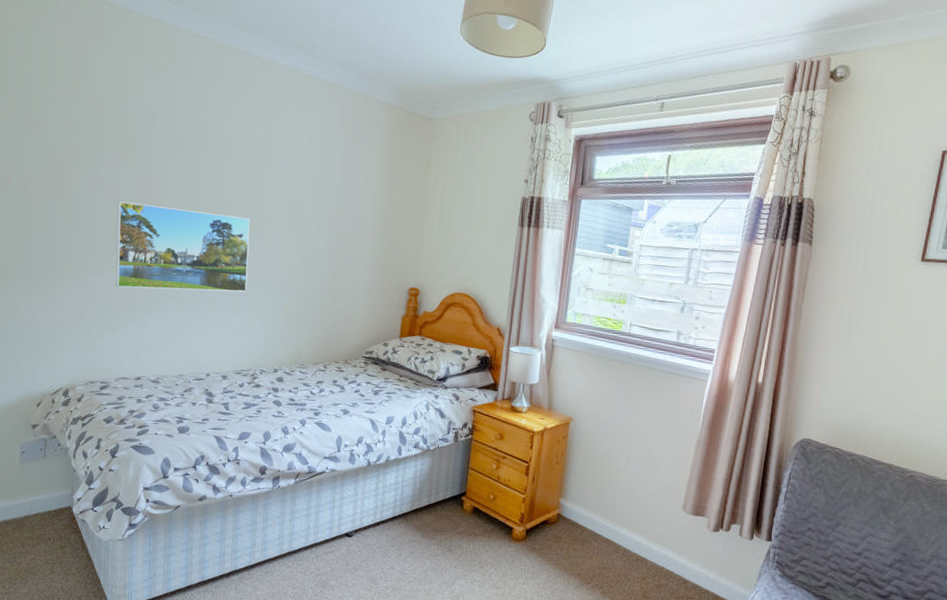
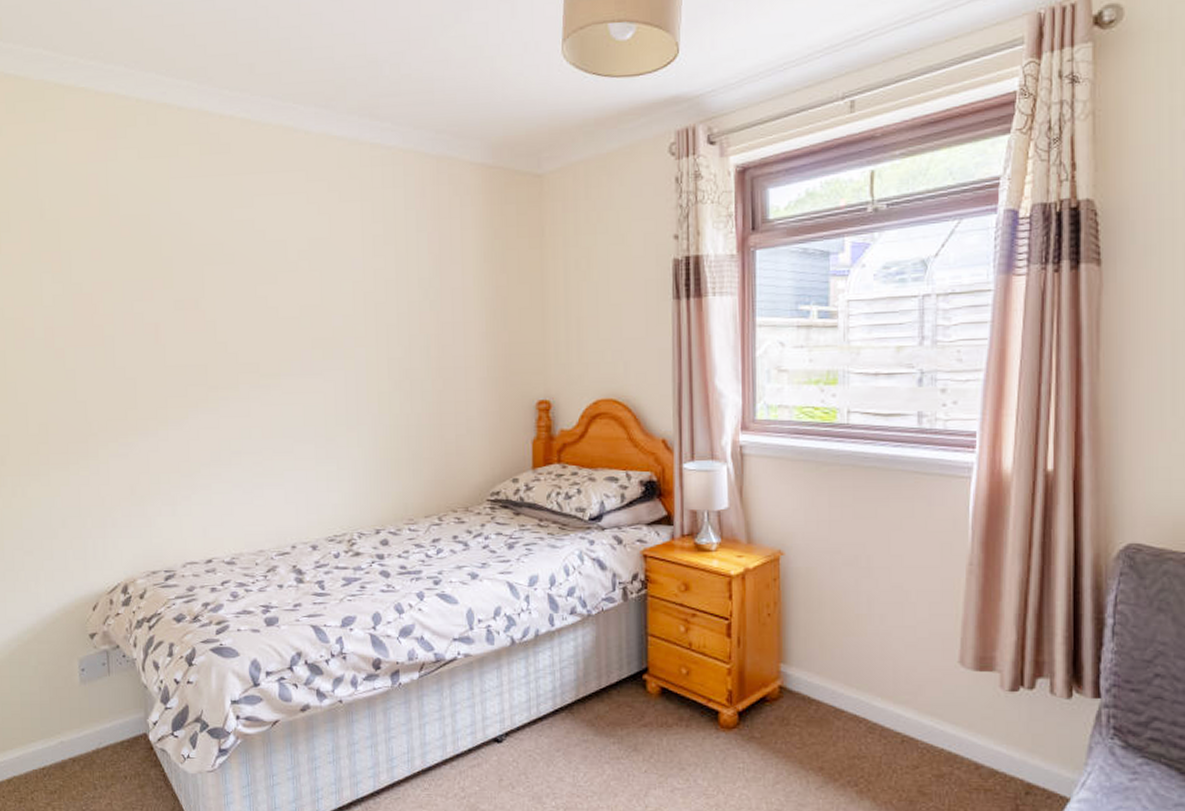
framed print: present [115,201,250,292] -> none [160,338,329,448]

